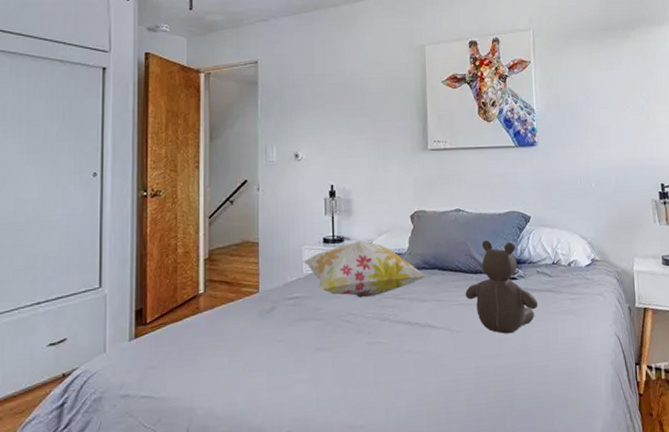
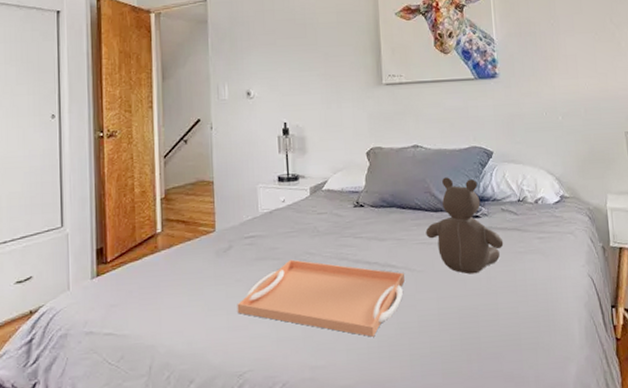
serving tray: none [278,320,444,396] -> present [237,259,405,337]
decorative pillow: present [303,240,426,298] -> none [258,178,385,237]

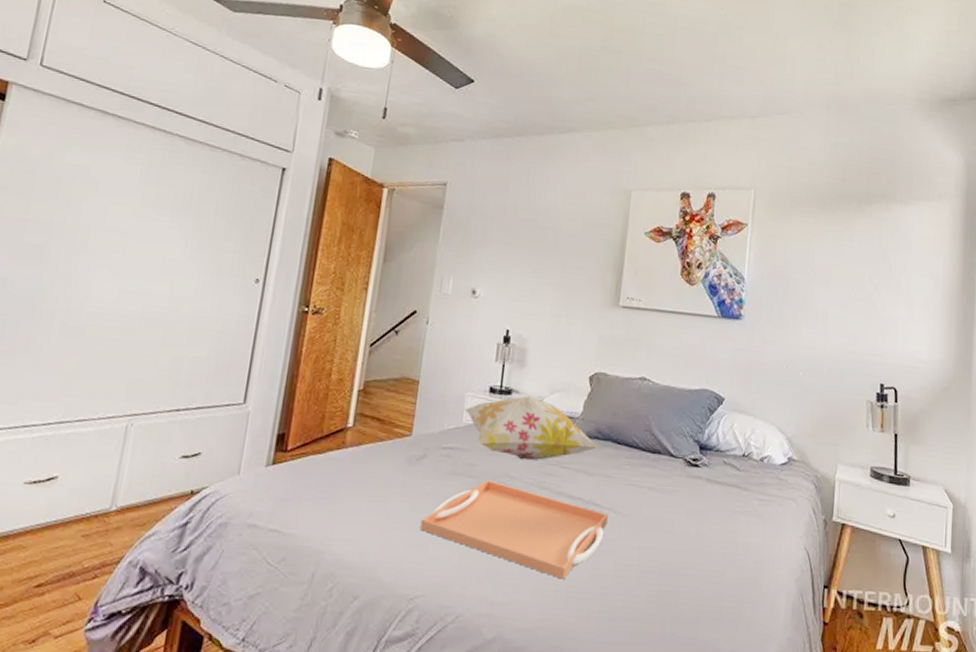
decorative pillow: none [258,178,385,237] -> present [464,395,598,460]
stuffed animal: present [425,177,504,274] -> none [638,417,720,528]

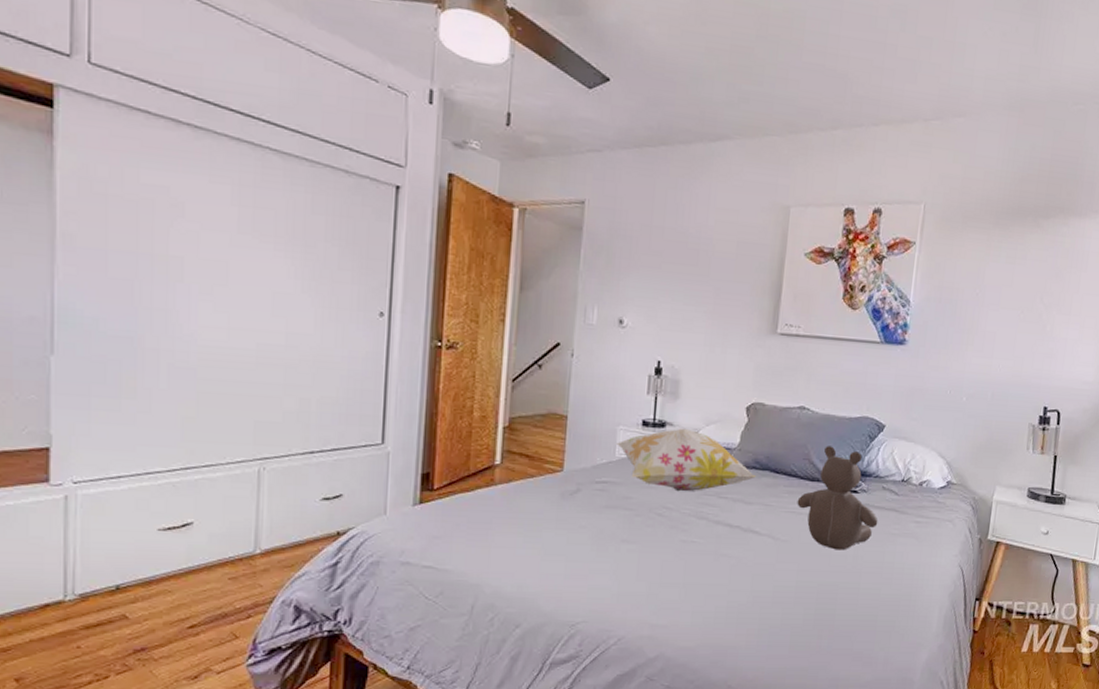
serving tray: present [420,480,608,579] -> none [577,512,766,602]
stuffed animal: none [638,417,720,528] -> present [797,446,878,551]

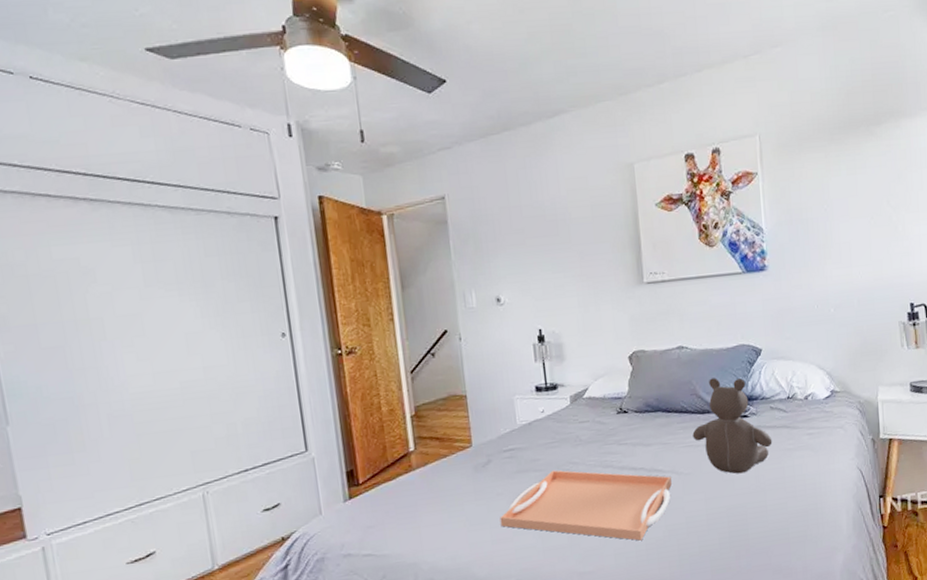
serving tray: none [577,512,766,602] -> present [500,470,672,541]
decorative pillow: present [617,428,756,492] -> none [516,386,650,446]

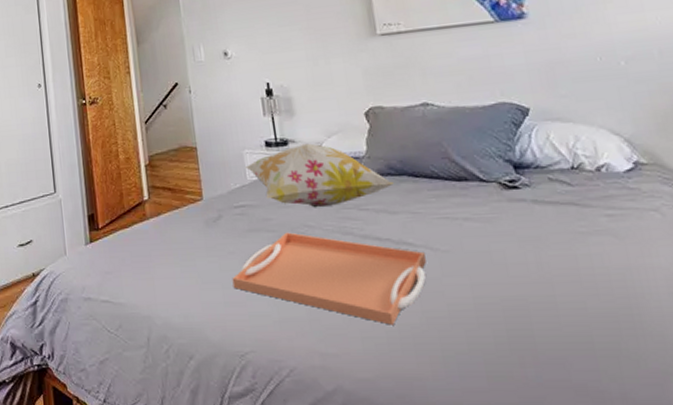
decorative pillow: none [516,386,650,446] -> present [246,143,394,208]
stuffed animal: present [692,377,773,474] -> none [447,140,556,258]

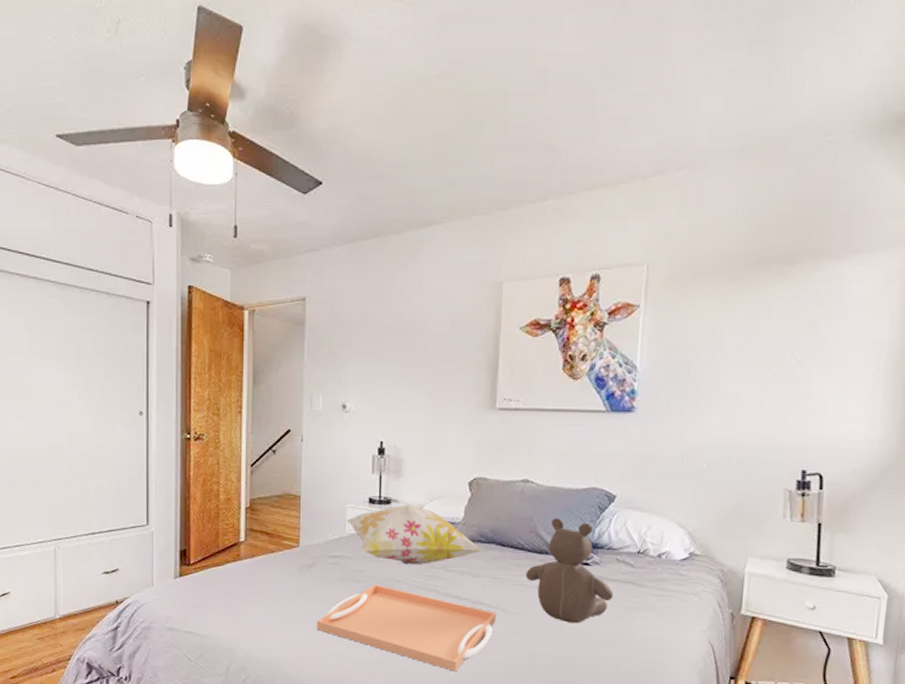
stuffed animal: none [447,140,556,258] -> present [525,518,614,624]

